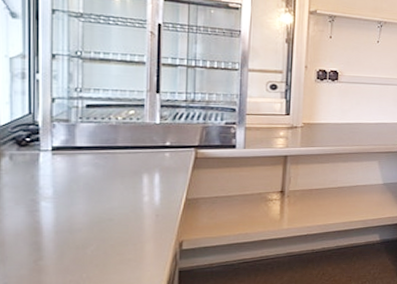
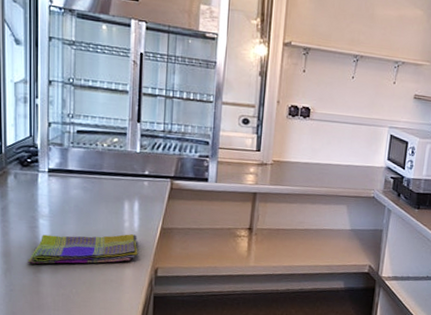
dish towel: none [27,209,160,252] -> present [28,234,138,264]

